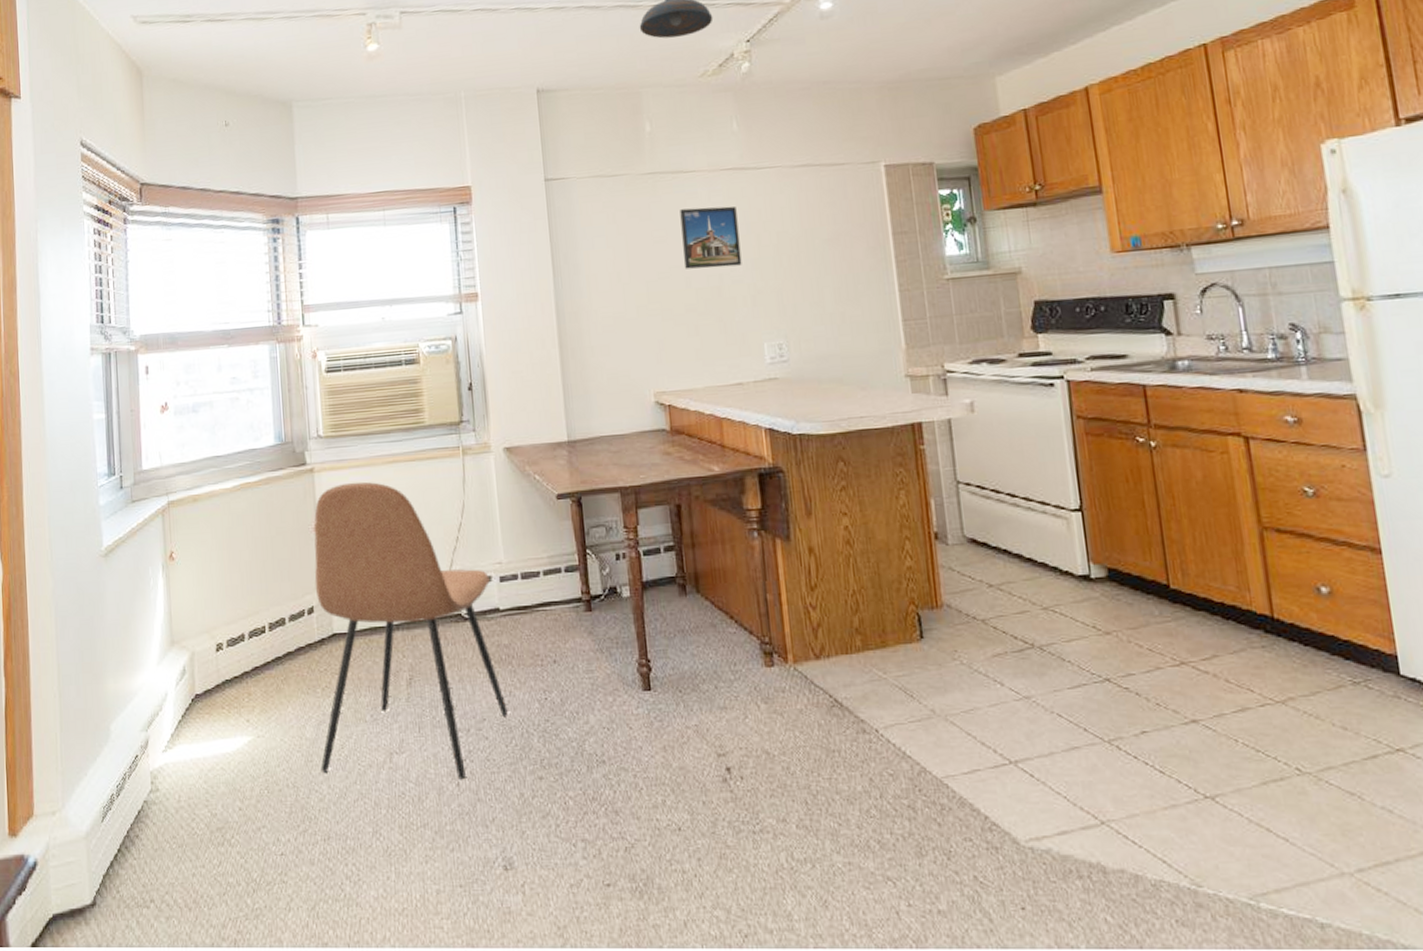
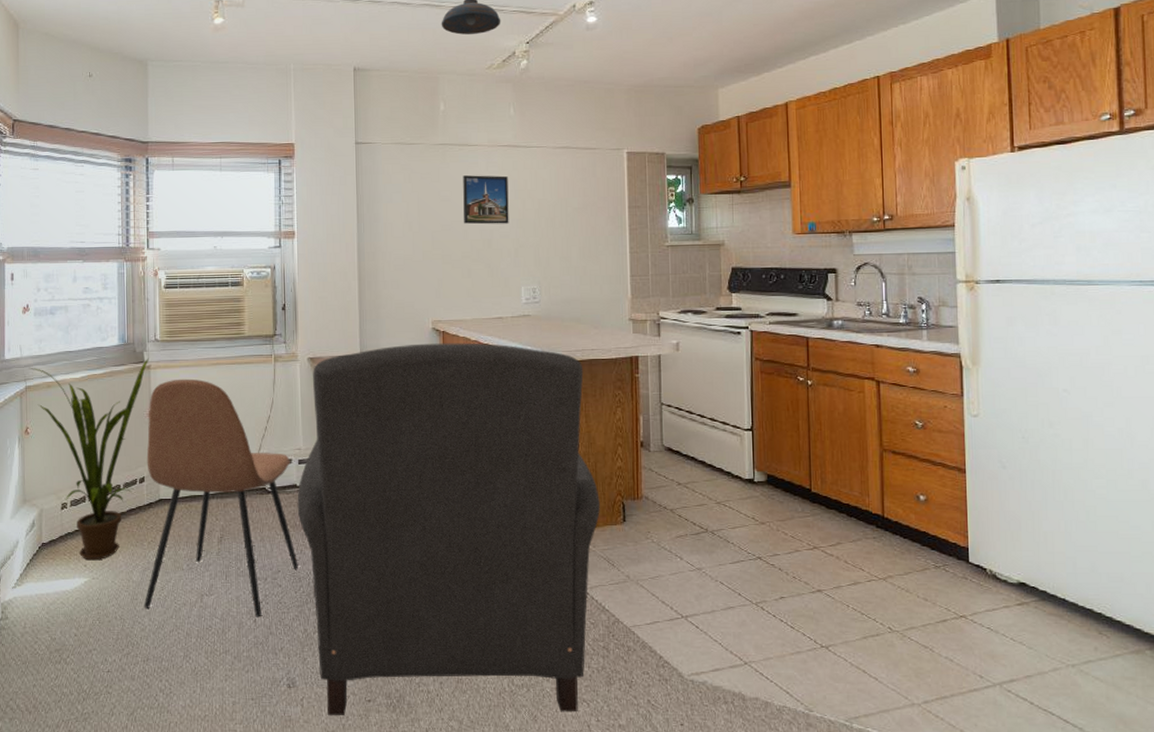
house plant: none [170,459,312,714] -> present [29,358,149,561]
chair: none [501,417,889,907] -> present [297,343,600,716]

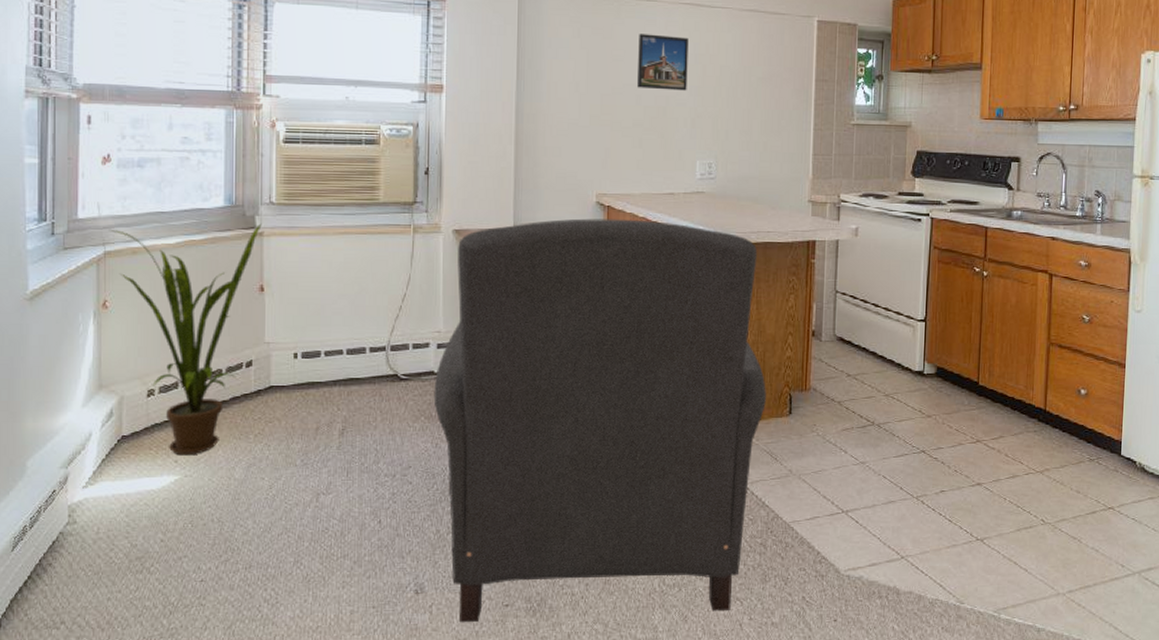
chair: present [144,378,298,617] -> none [247,248,433,518]

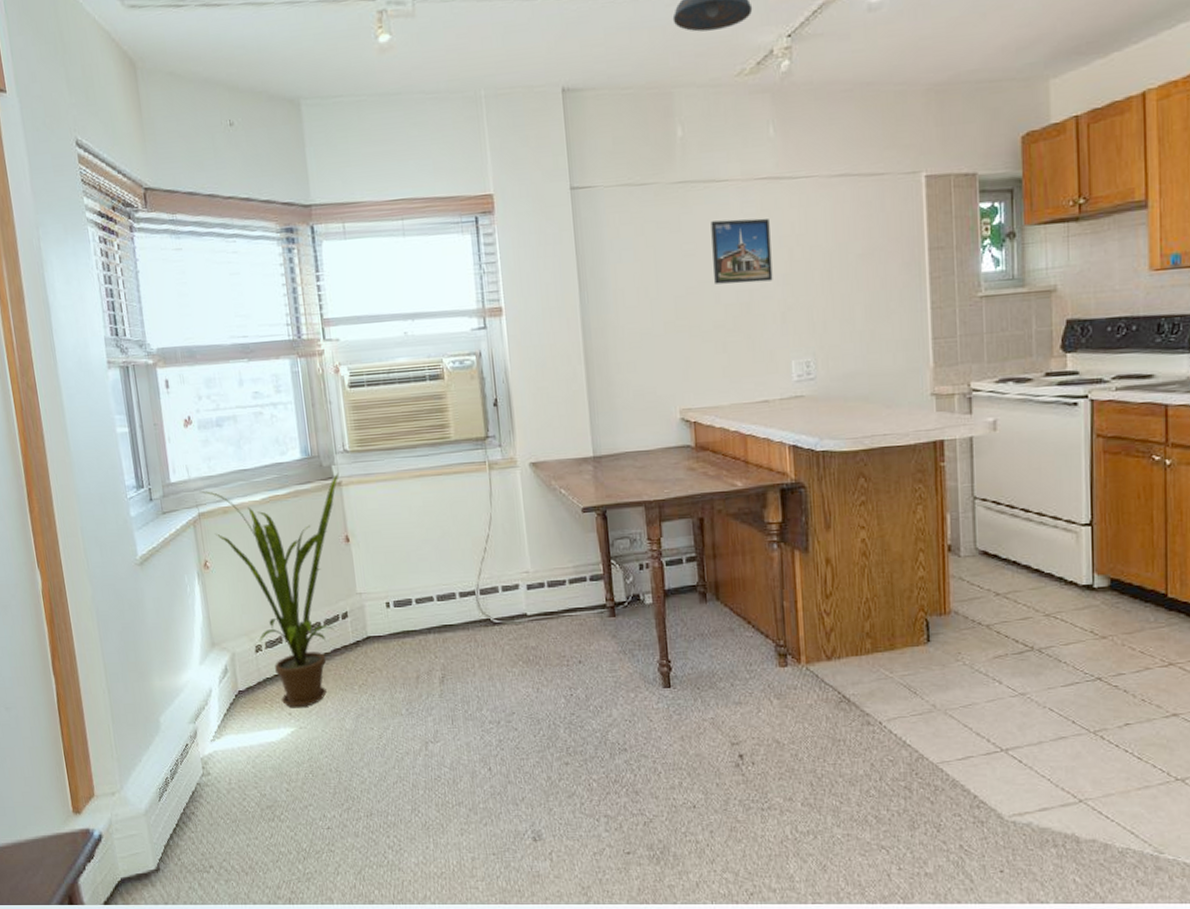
chair: present [433,218,766,623] -> none [528,434,898,871]

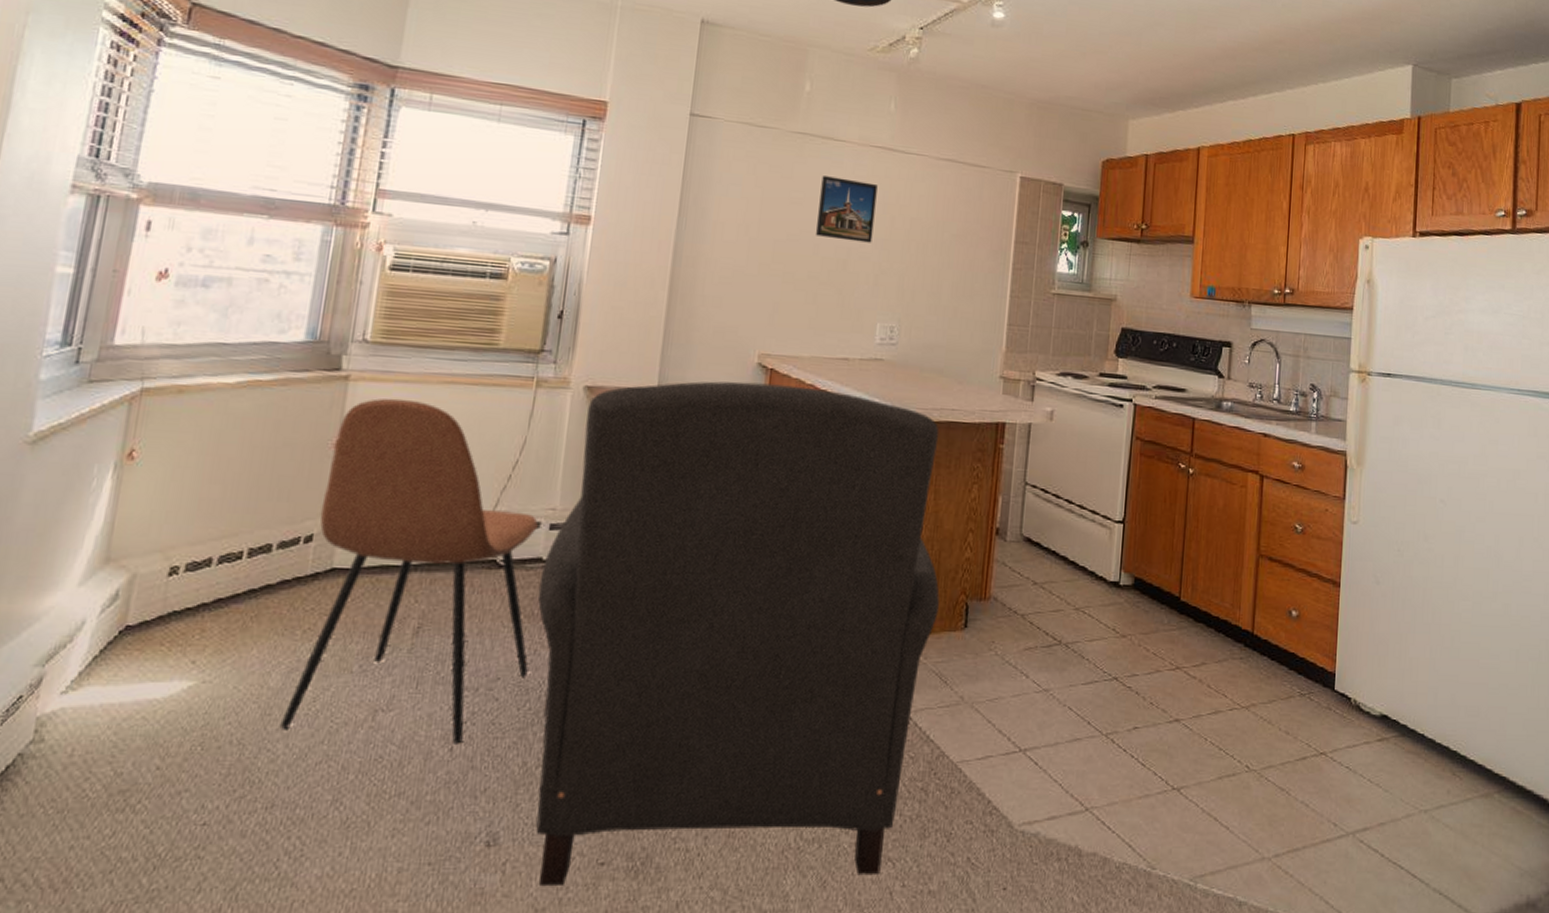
house plant: present [199,472,339,708] -> none [151,360,350,655]
chair: none [344,495,536,765] -> present [279,398,538,744]
chair: none [528,434,898,871] -> present [536,381,940,887]

